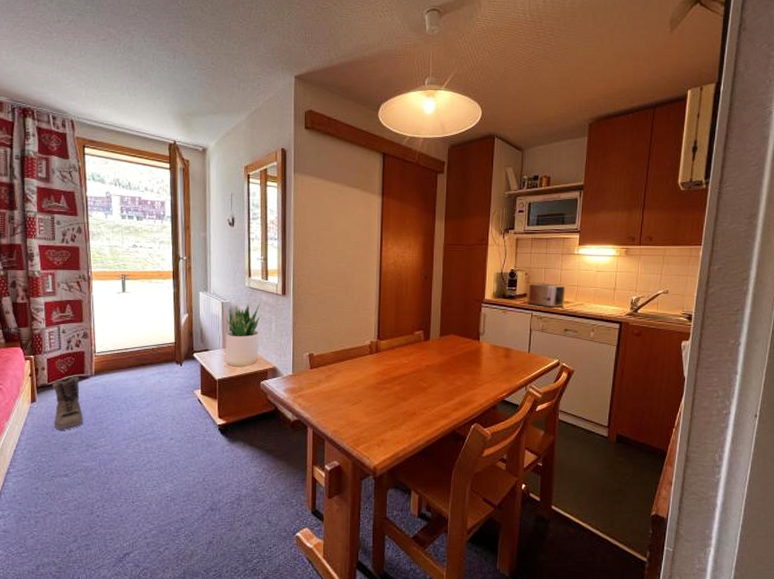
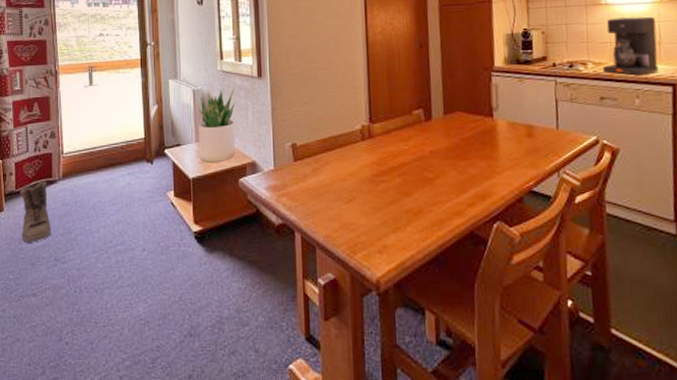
toaster: present [527,282,566,309] -> none [546,41,596,73]
coffee maker: none [570,266,614,314] -> present [603,16,659,76]

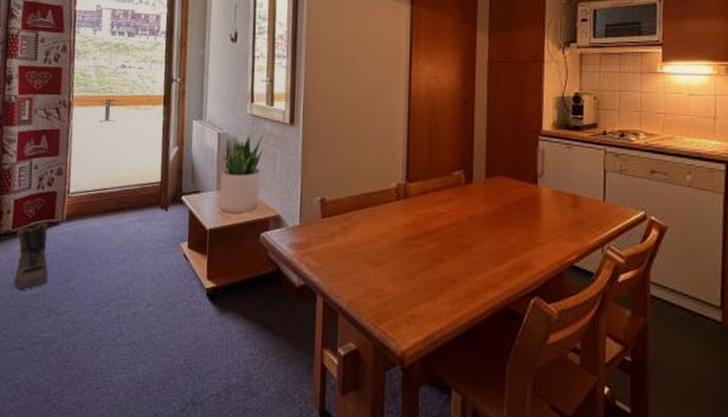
coffee maker: present [603,16,659,76] -> none [655,88,713,151]

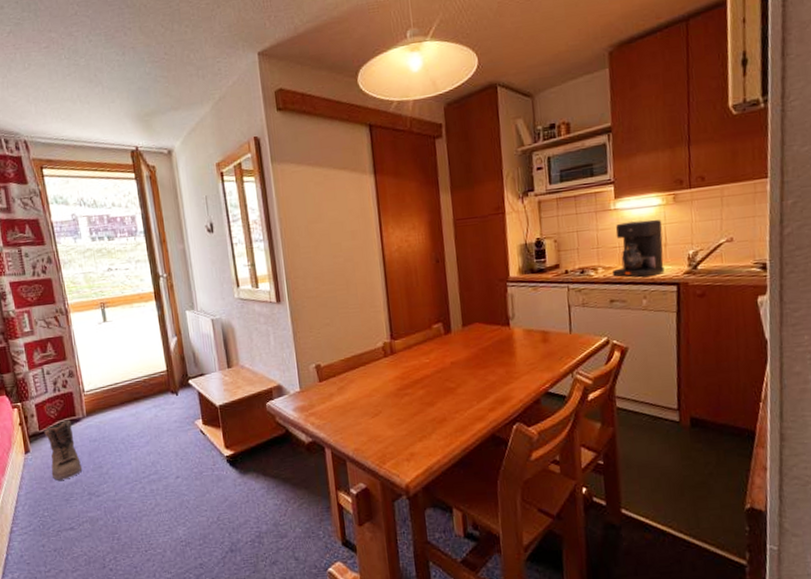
planter: present [219,134,263,213] -> none [219,315,260,389]
coffee maker: none [655,88,713,151] -> present [613,219,665,278]

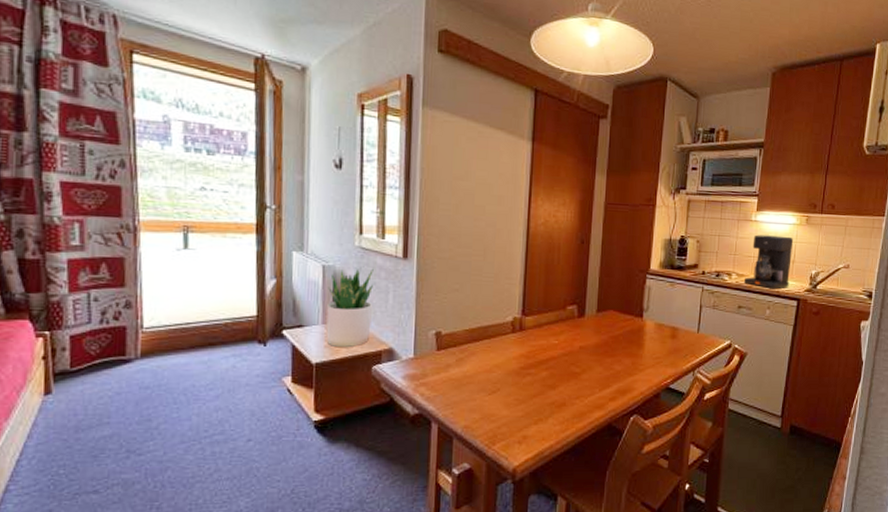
boot: present [44,420,83,481] -> none [77,359,124,432]
planter: none [219,315,260,389] -> present [326,267,374,347]

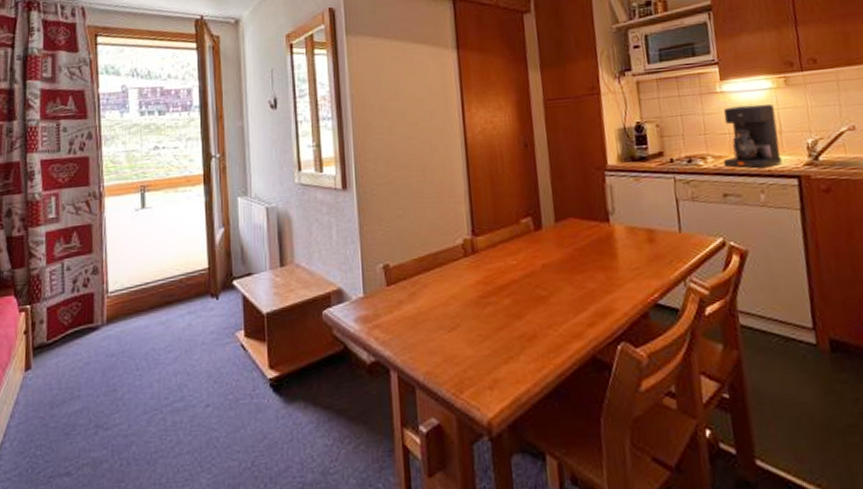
planter: present [326,267,374,347] -> none [273,204,318,293]

